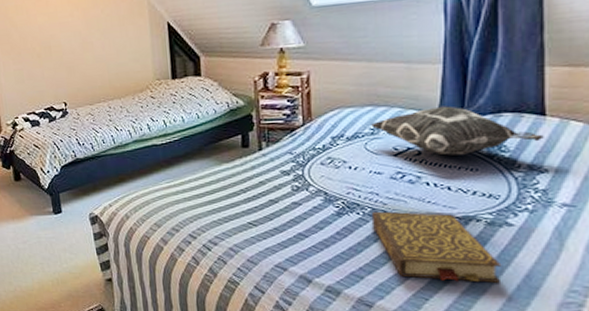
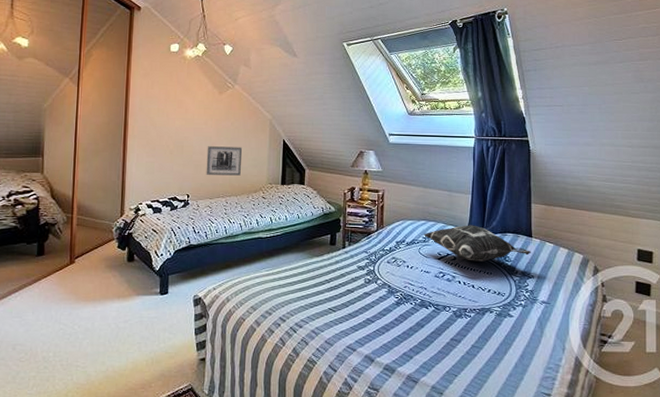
wall art: none [77,38,121,77] -> present [206,146,243,176]
book: present [371,211,502,283] -> none [420,302,506,361]

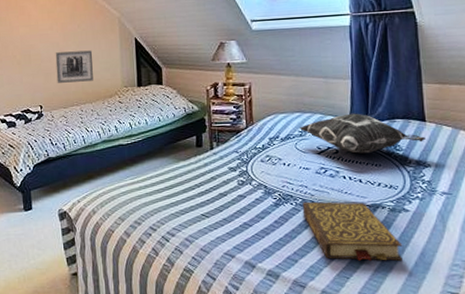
book: none [420,302,506,361] -> present [302,201,403,262]

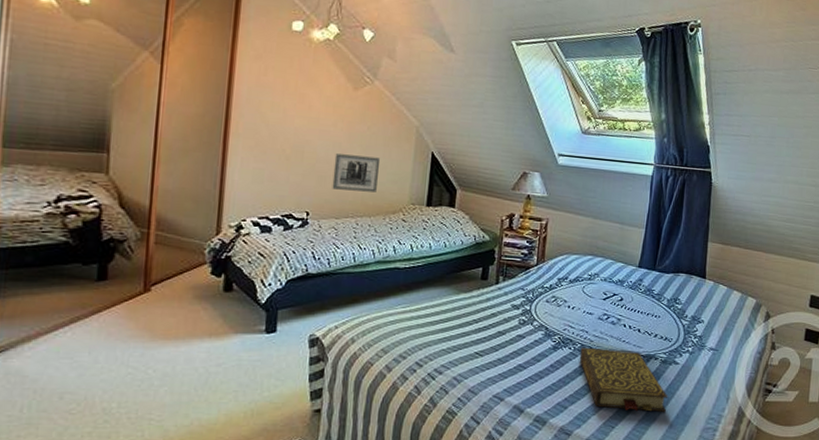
decorative pillow: present [300,113,427,153] -> none [589,262,704,304]

